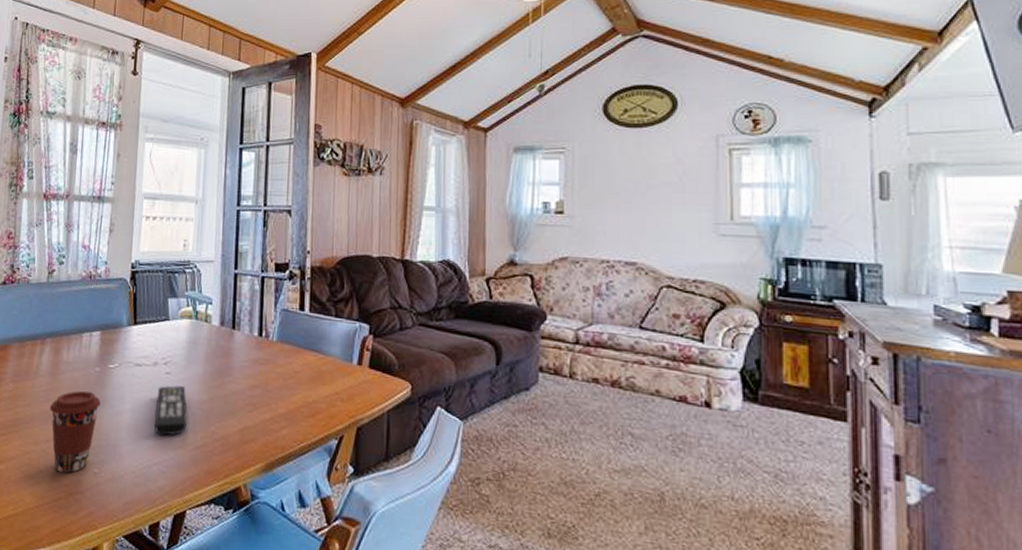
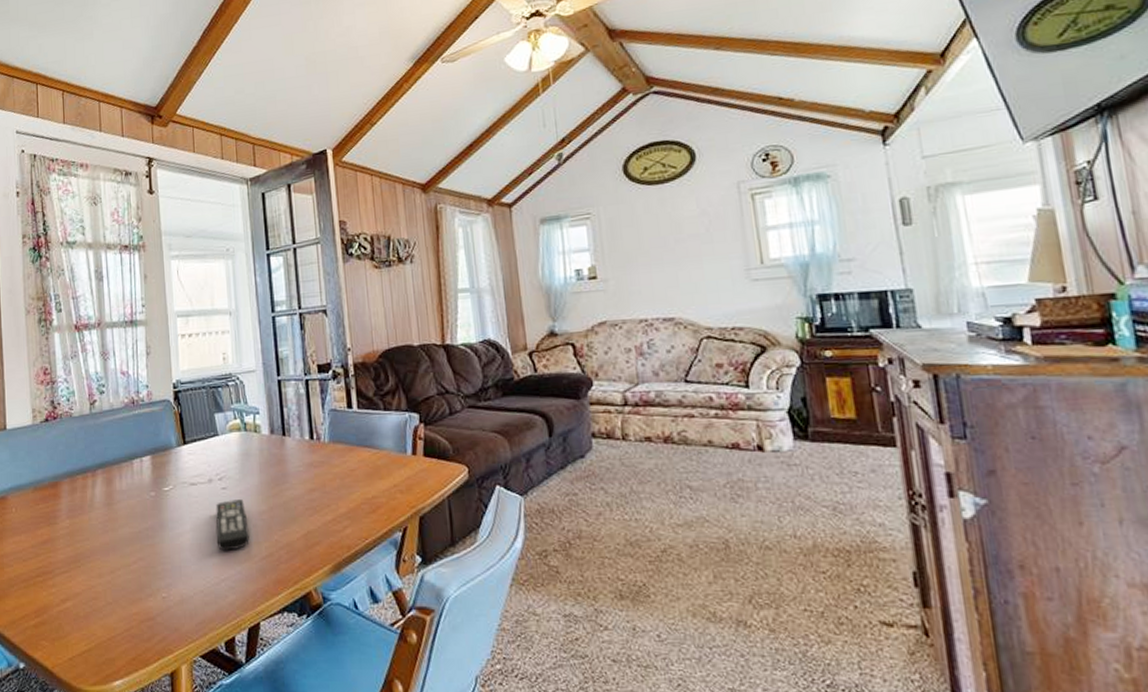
coffee cup: present [49,391,102,473] -> none [109,518,161,602]

